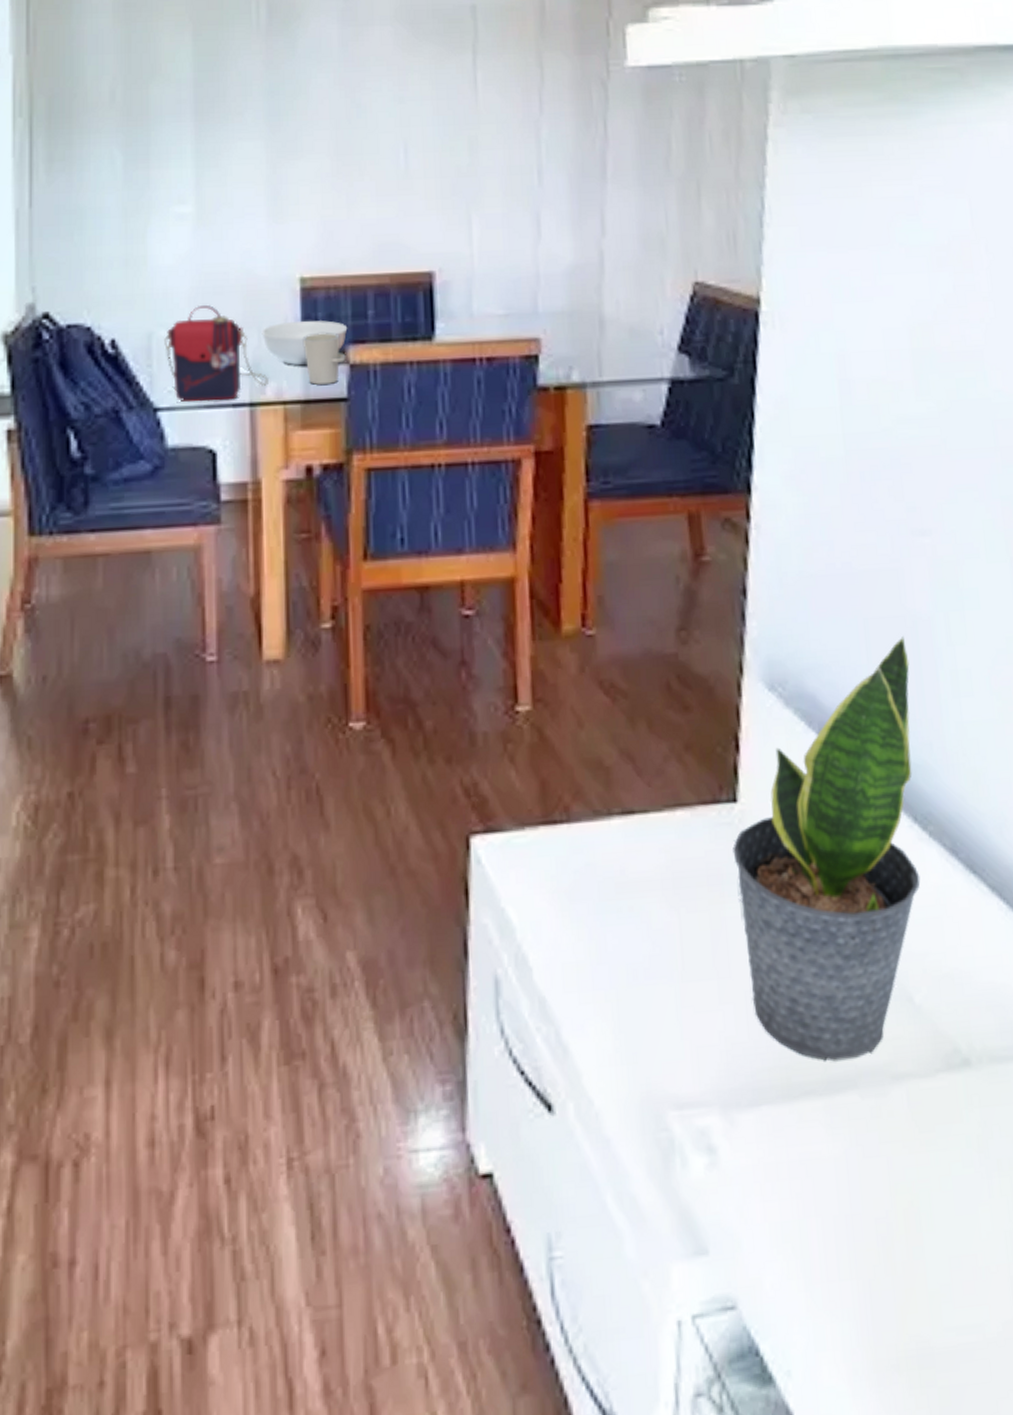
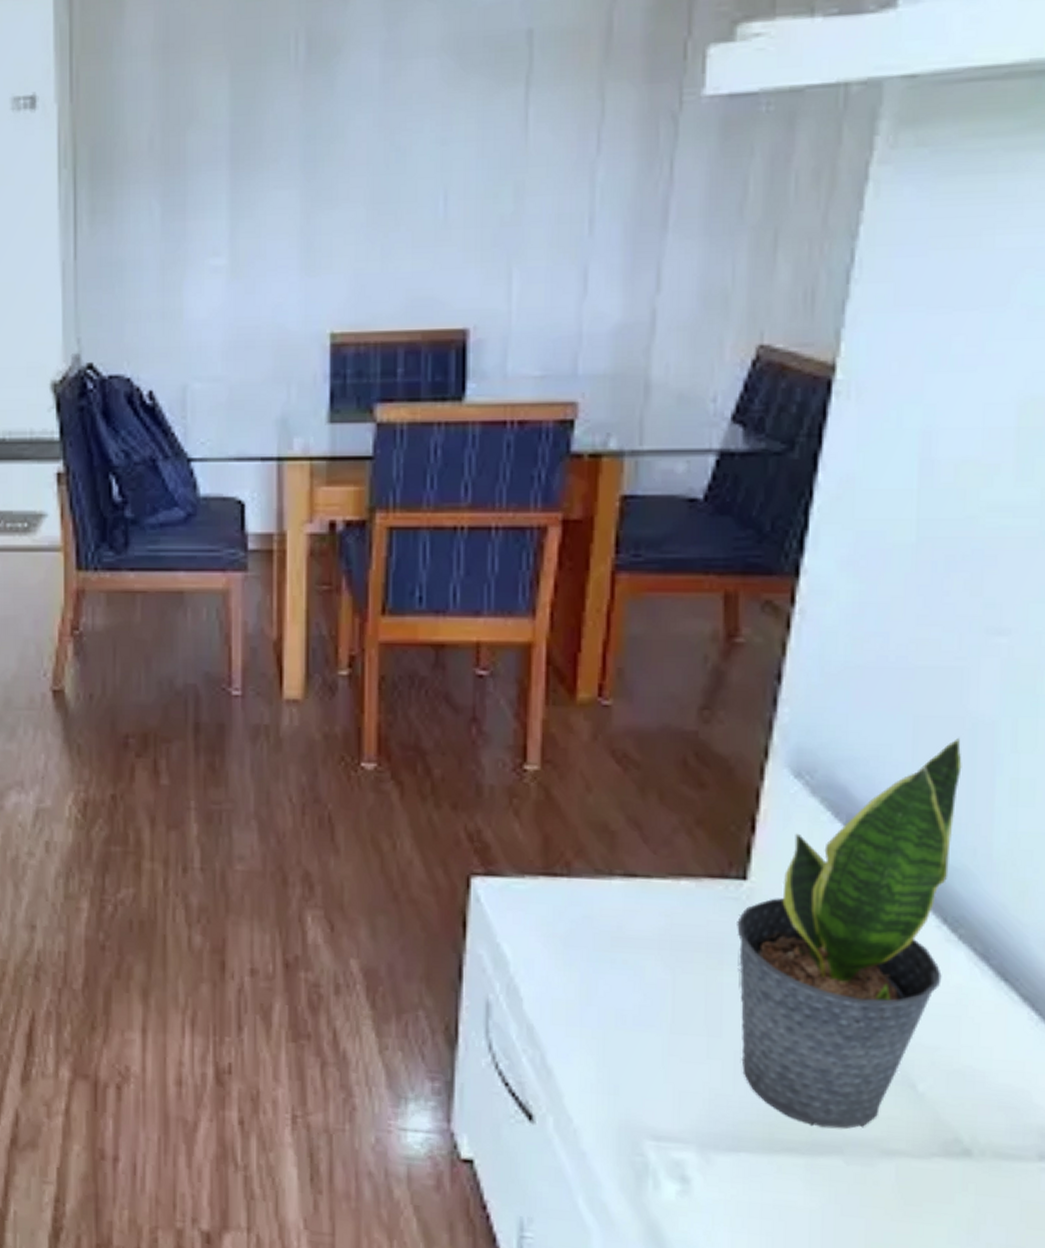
handbag: present [164,305,268,402] -> none [198,360,296,454]
bowl: present [261,320,348,366] -> none [291,377,376,423]
cup: present [302,332,346,385] -> none [330,390,373,442]

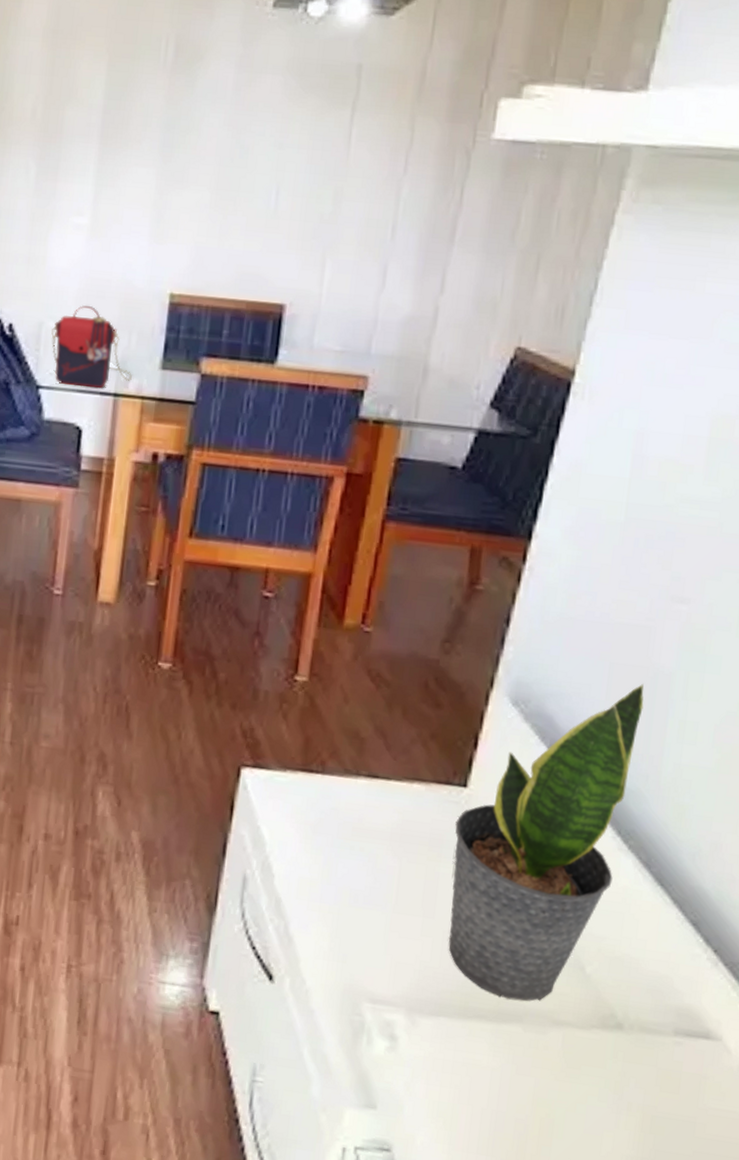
handbag: none [198,360,296,454] -> present [51,305,132,388]

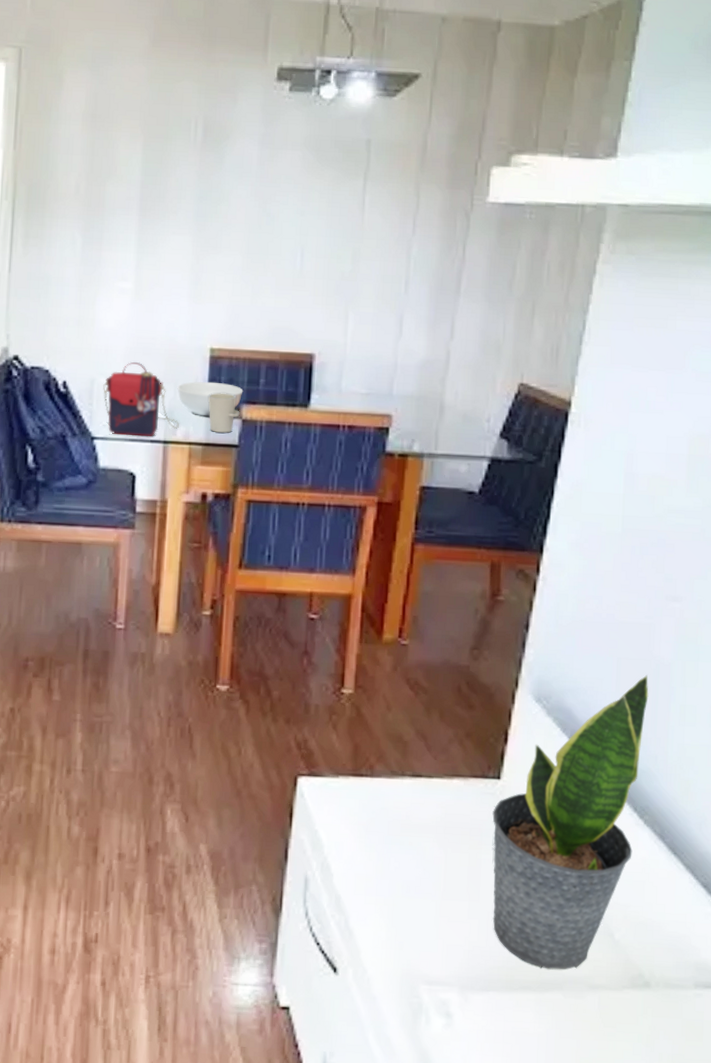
bowl: none [131,330,204,369] -> present [177,381,244,417]
cup: none [164,343,199,388] -> present [208,392,240,433]

